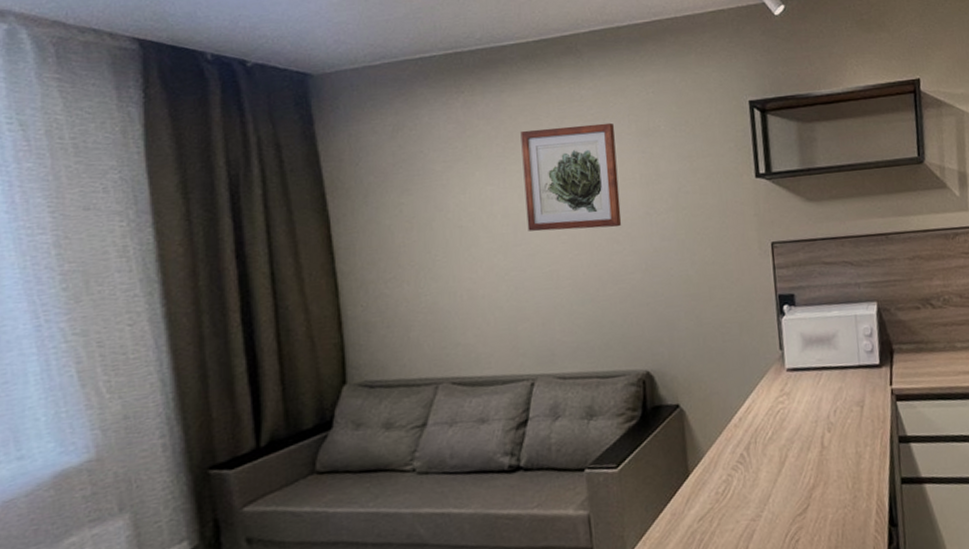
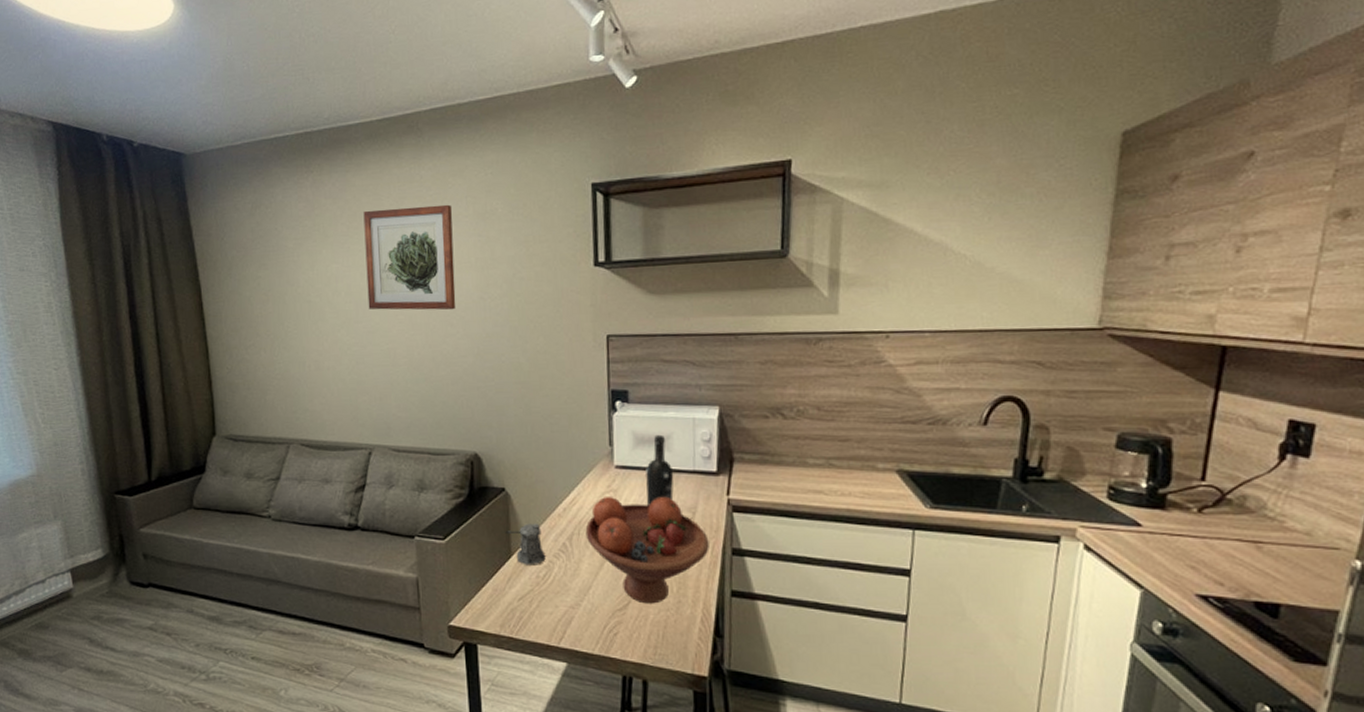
pepper shaker: none [681,437,724,483] -> present [505,523,546,565]
fruit bowl: none [761,394,878,505] -> present [585,497,709,604]
wine bottle: none [815,334,843,406] -> present [646,434,674,506]

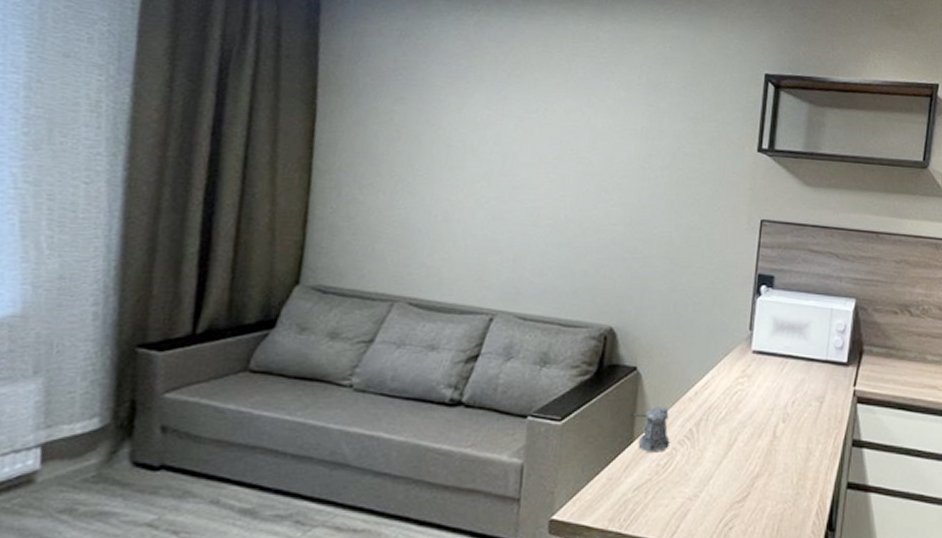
wall art: present [363,204,456,310] -> none [517,60,626,176]
fruit bowl: present [585,497,709,604] -> none [714,382,832,496]
wine bottle: present [646,434,674,506] -> none [778,322,808,394]

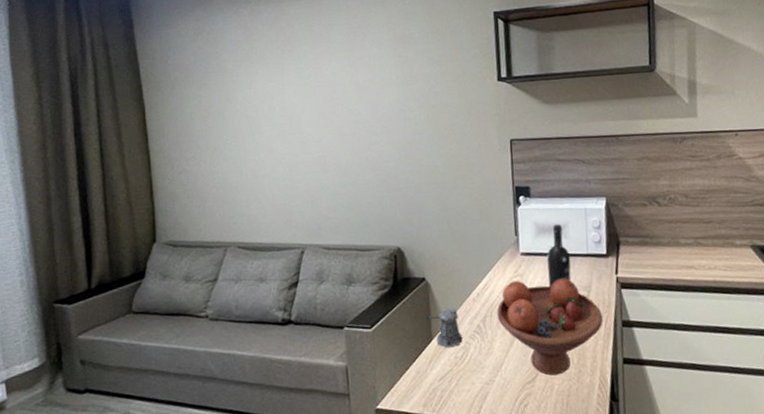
fruit bowl: none [714,382,832,496] -> present [496,279,603,376]
wine bottle: none [778,322,808,394] -> present [547,224,571,288]

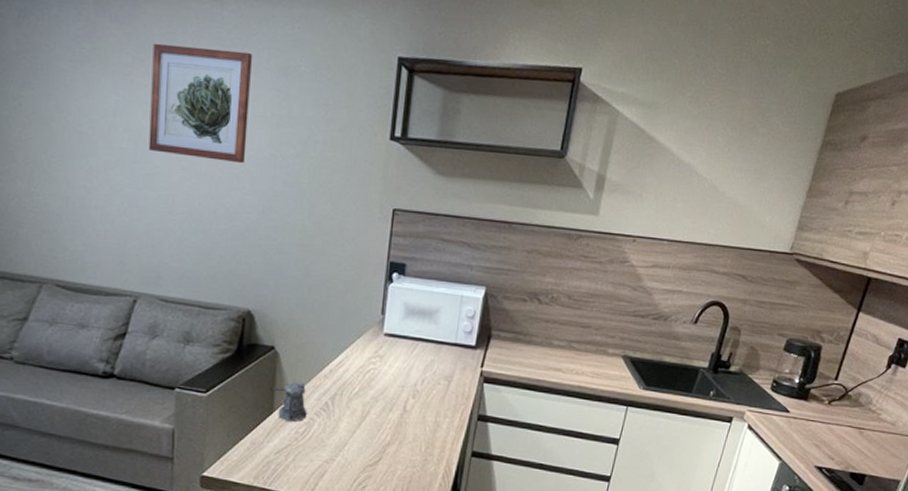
wall art: none [296,30,380,123] -> present [148,43,253,164]
fruit bowl: present [496,279,603,376] -> none [348,362,459,461]
wine bottle: present [547,224,571,288] -> none [408,307,437,373]

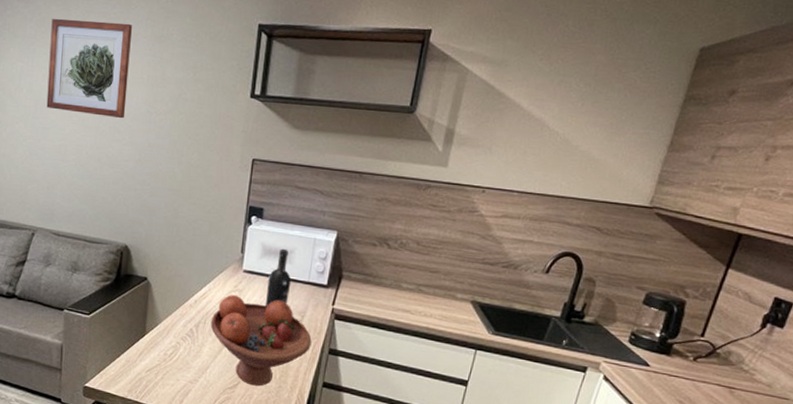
pepper shaker: present [270,382,307,422] -> none [143,309,174,345]
fruit bowl: none [348,362,459,461] -> present [210,295,312,386]
wine bottle: none [408,307,437,373] -> present [265,248,292,307]

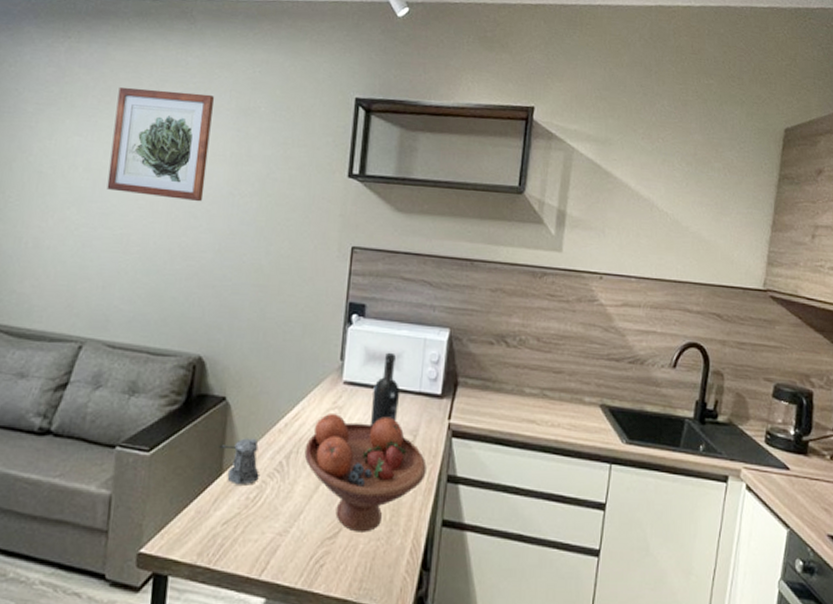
pepper shaker: none [143,309,174,345] -> present [219,438,259,485]

